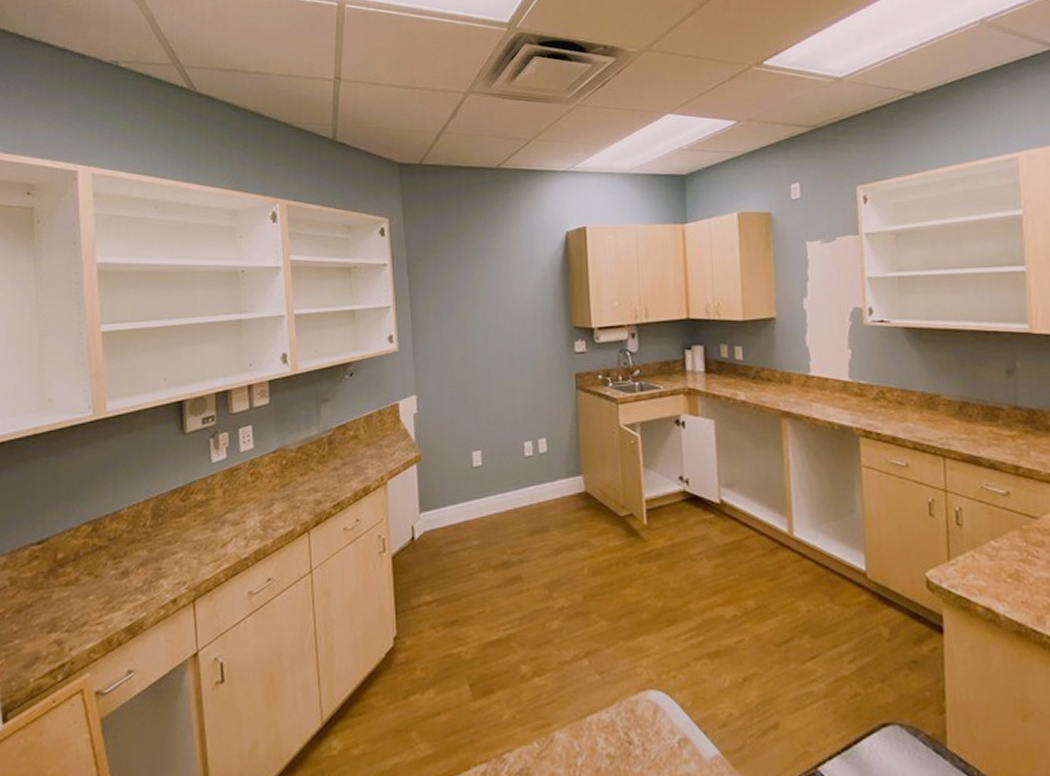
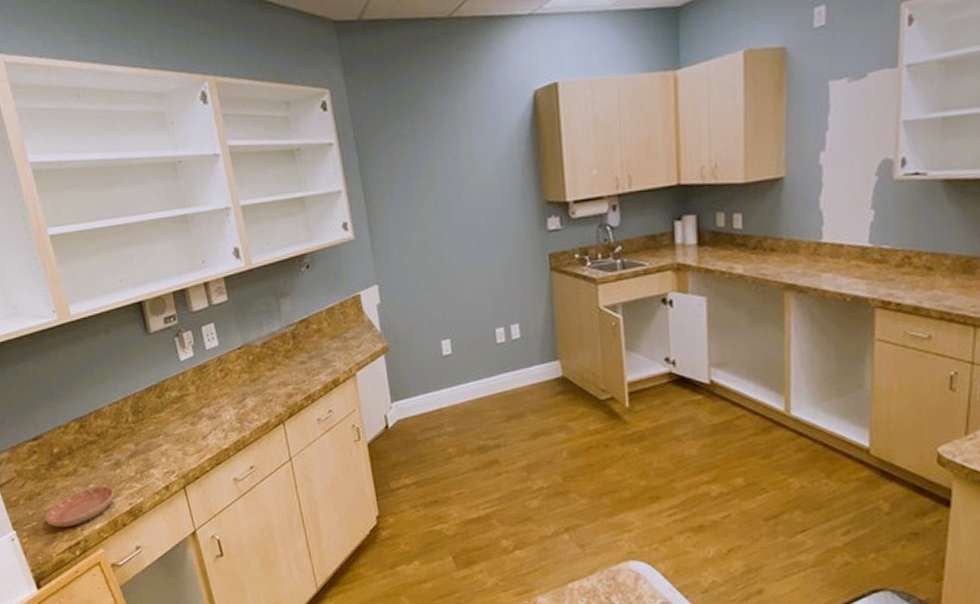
saucer: none [31,598,116,647] -> present [45,486,115,528]

